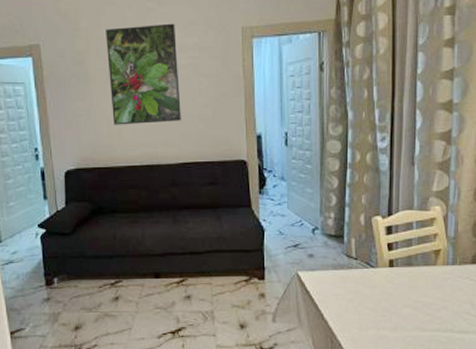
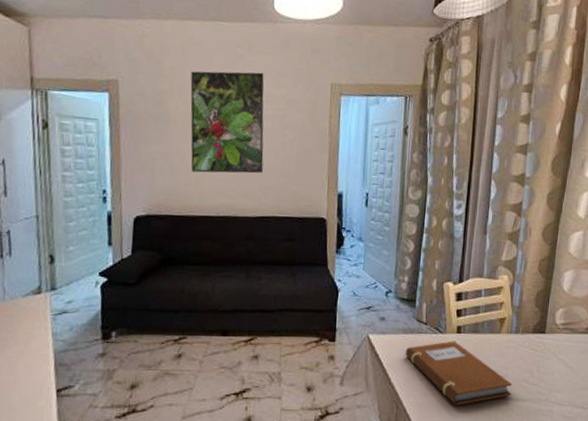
notebook: none [336,275,452,339] -> present [405,341,513,405]

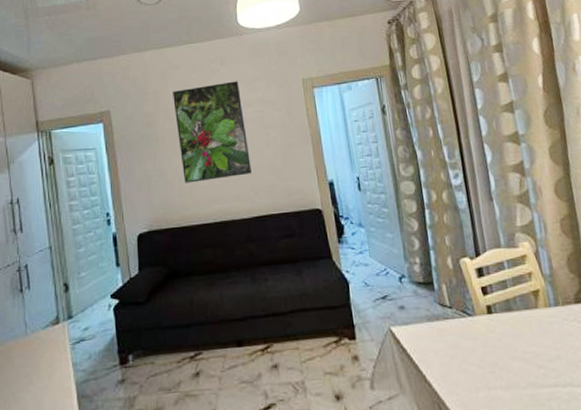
notebook: present [405,341,513,405] -> none [434,323,571,400]

